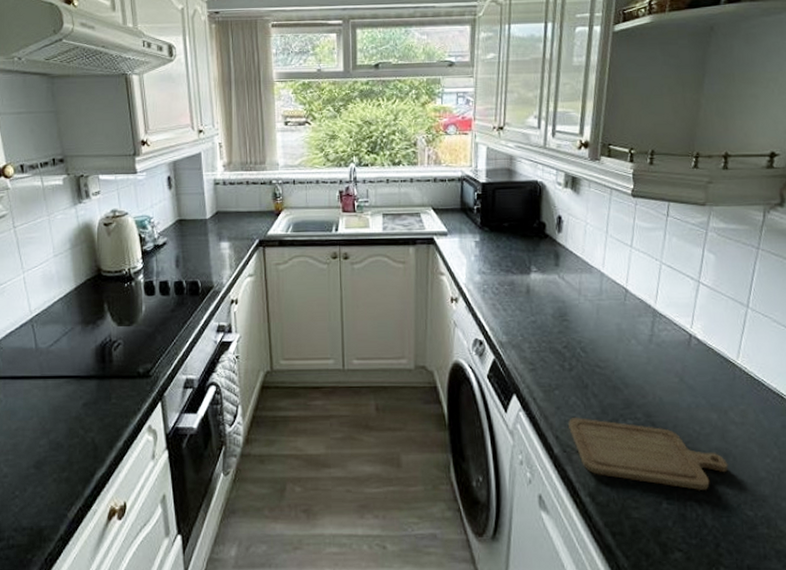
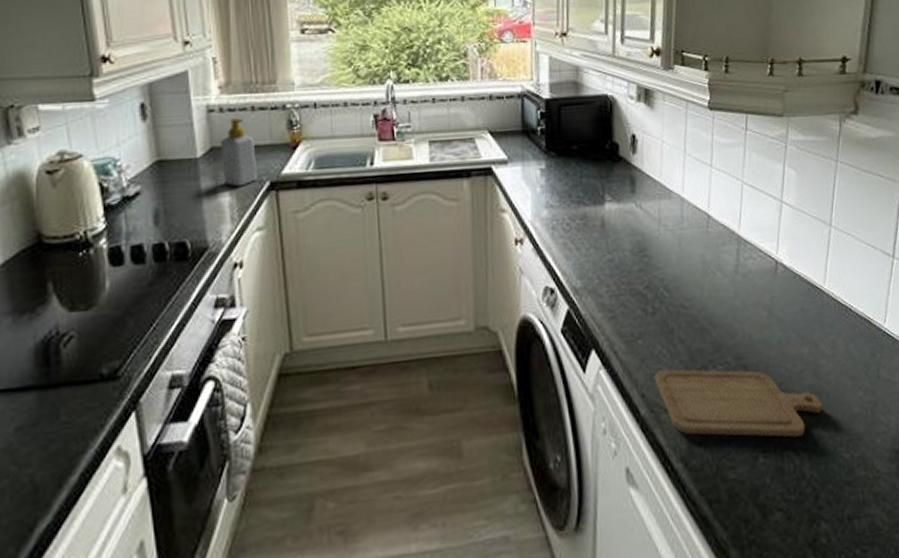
soap bottle: none [224,190,249,242] -> present [221,118,257,187]

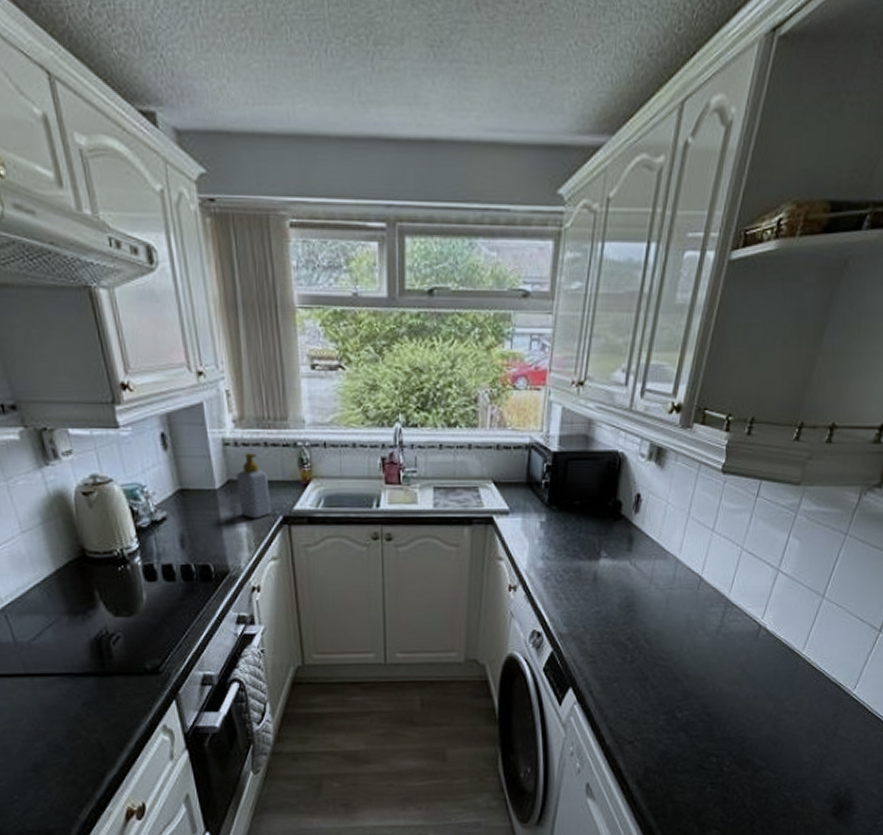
chopping board: present [654,368,823,438] -> none [624,708,776,775]

